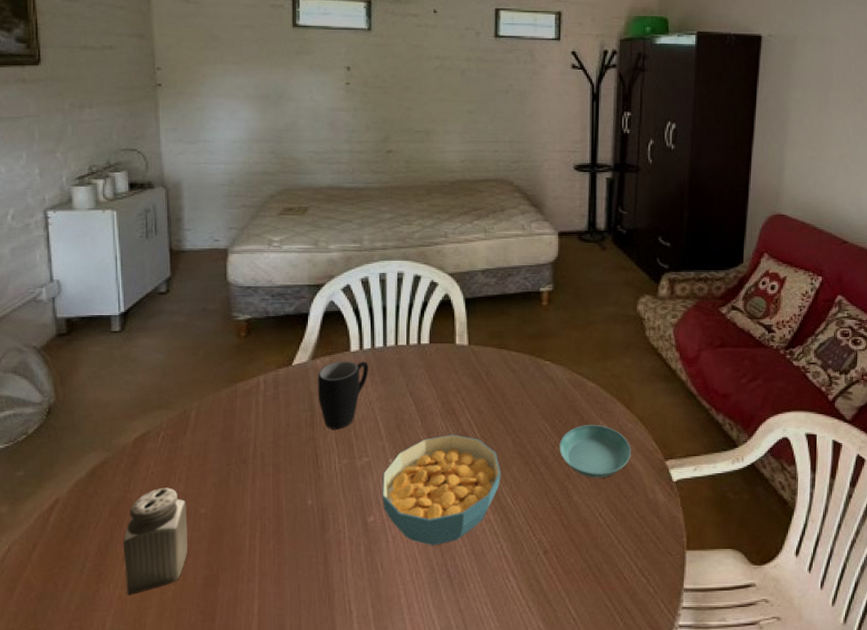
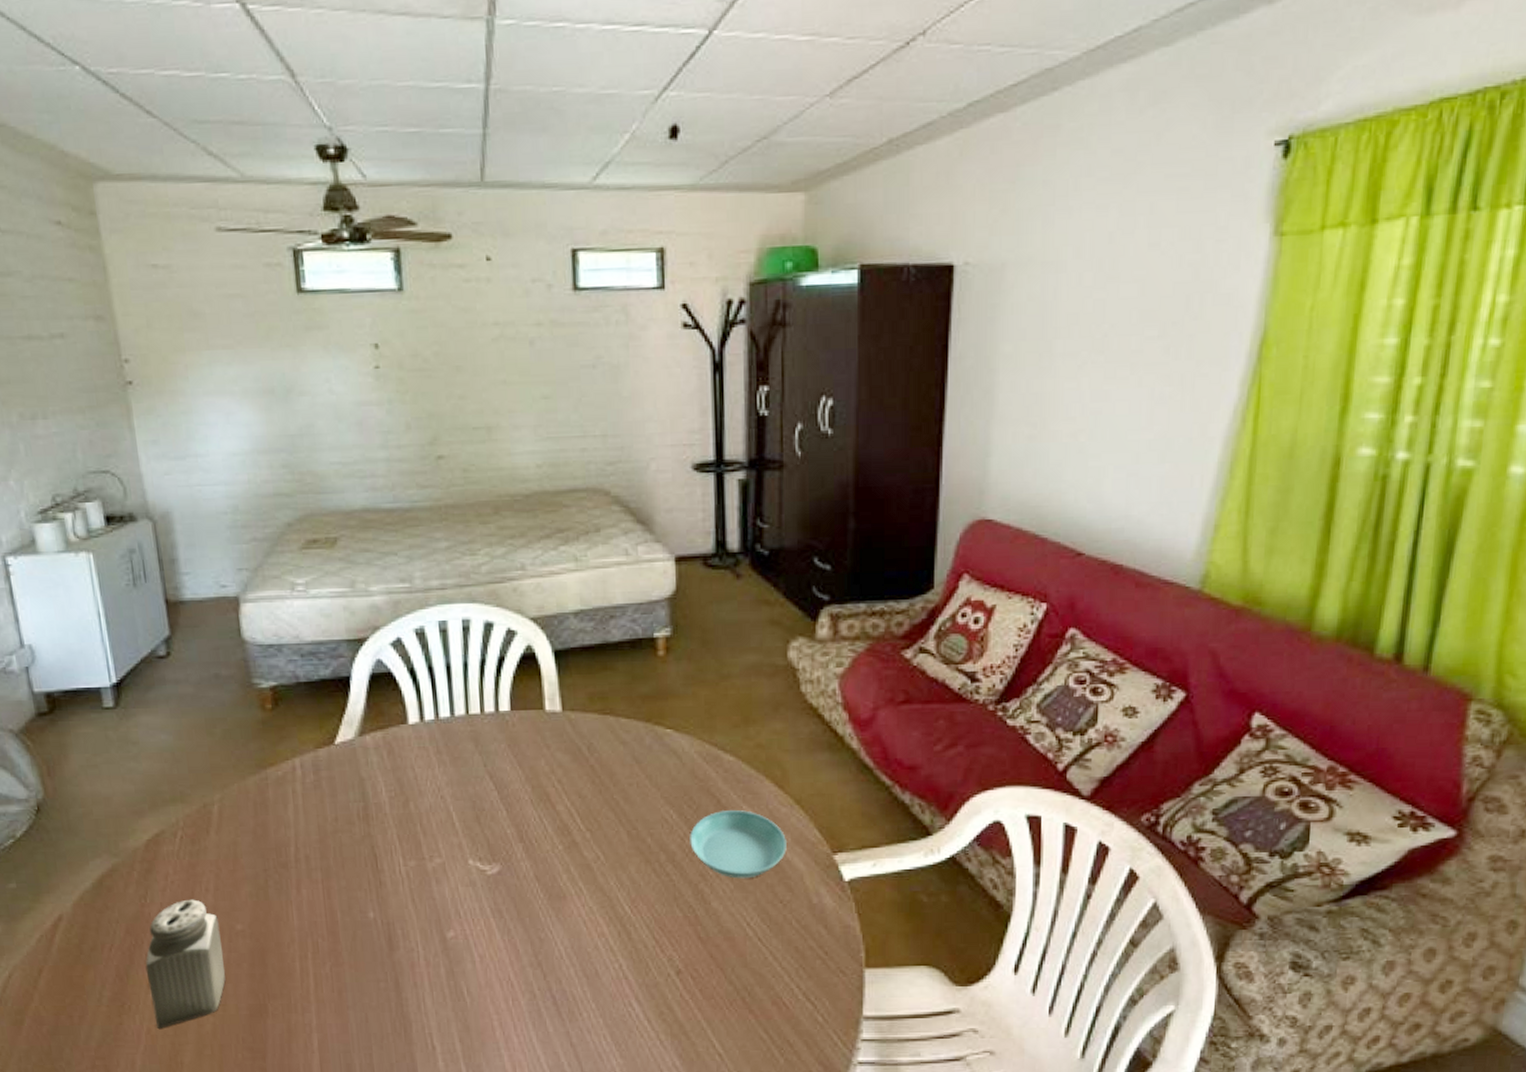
mug: present [317,360,369,430] -> none [368,735,434,824]
cereal bowl: present [382,434,501,546] -> none [461,826,615,966]

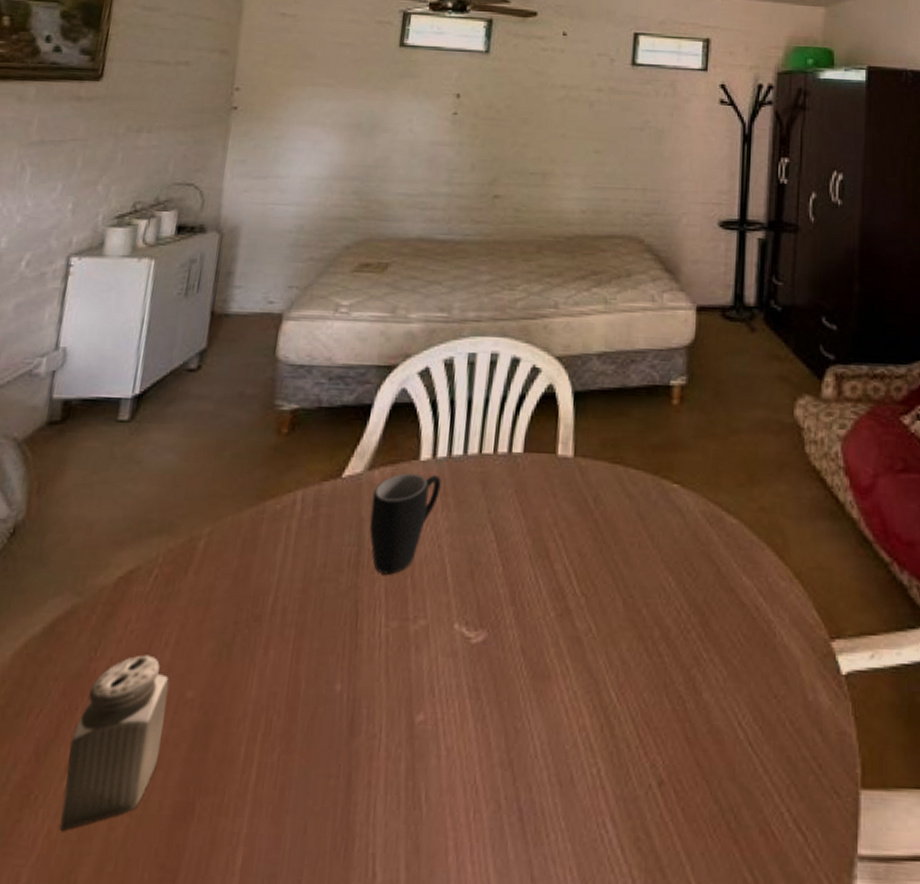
mug: none [368,735,434,824] -> present [369,472,441,575]
saucer: present [690,810,787,879] -> none [686,581,784,665]

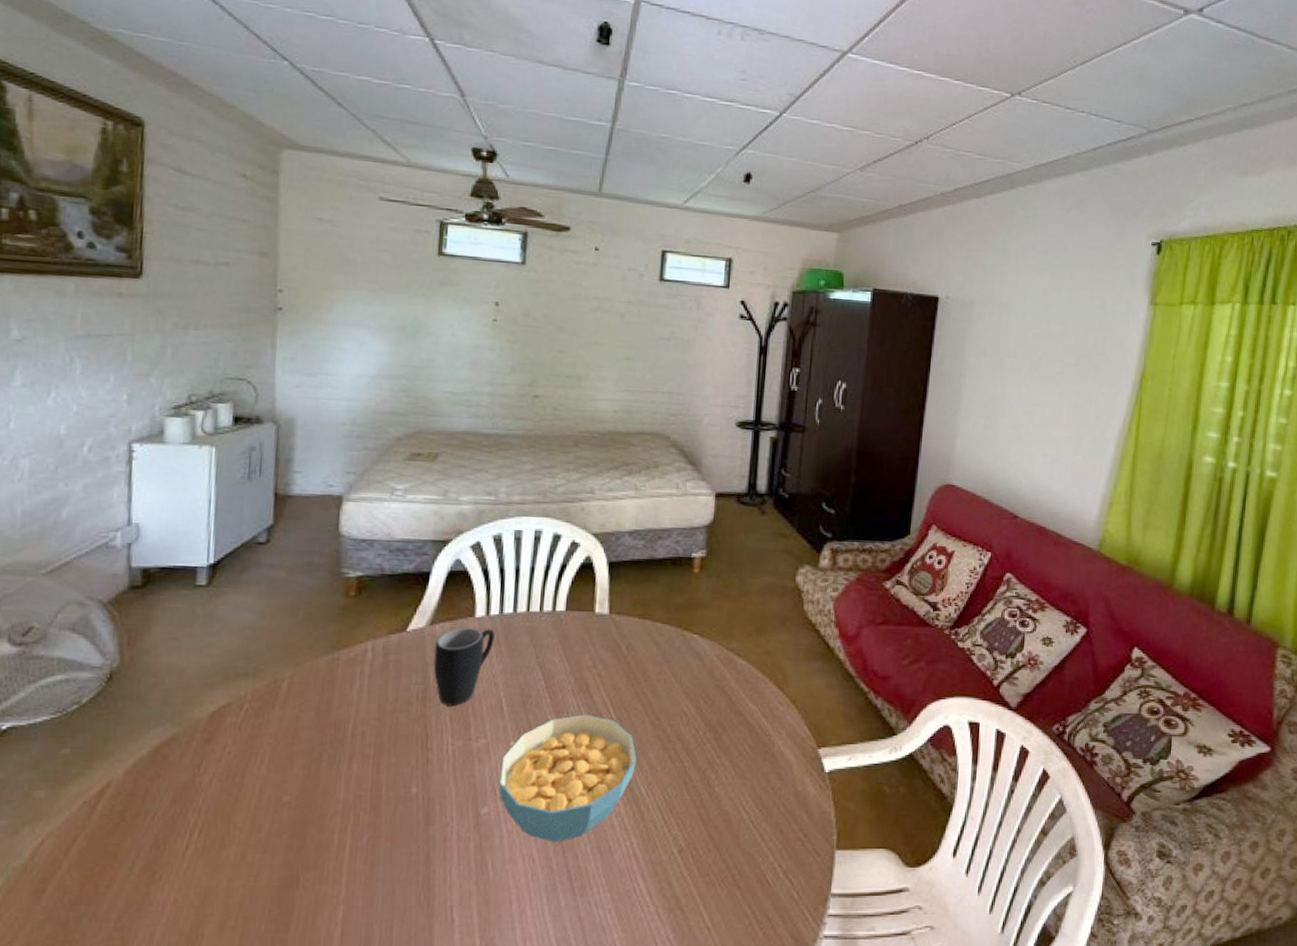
salt shaker: present [60,655,170,830] -> none [184,770,267,899]
cereal bowl: none [438,588,605,766] -> present [499,714,636,843]

